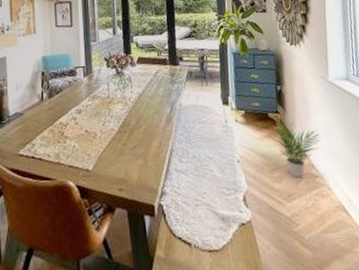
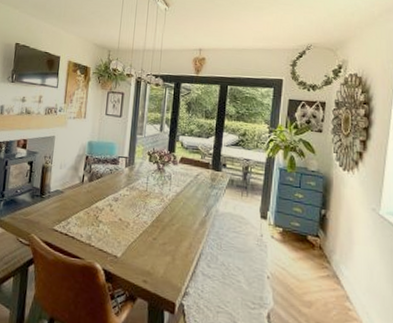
potted plant: present [265,115,321,178] -> none [301,239,361,308]

